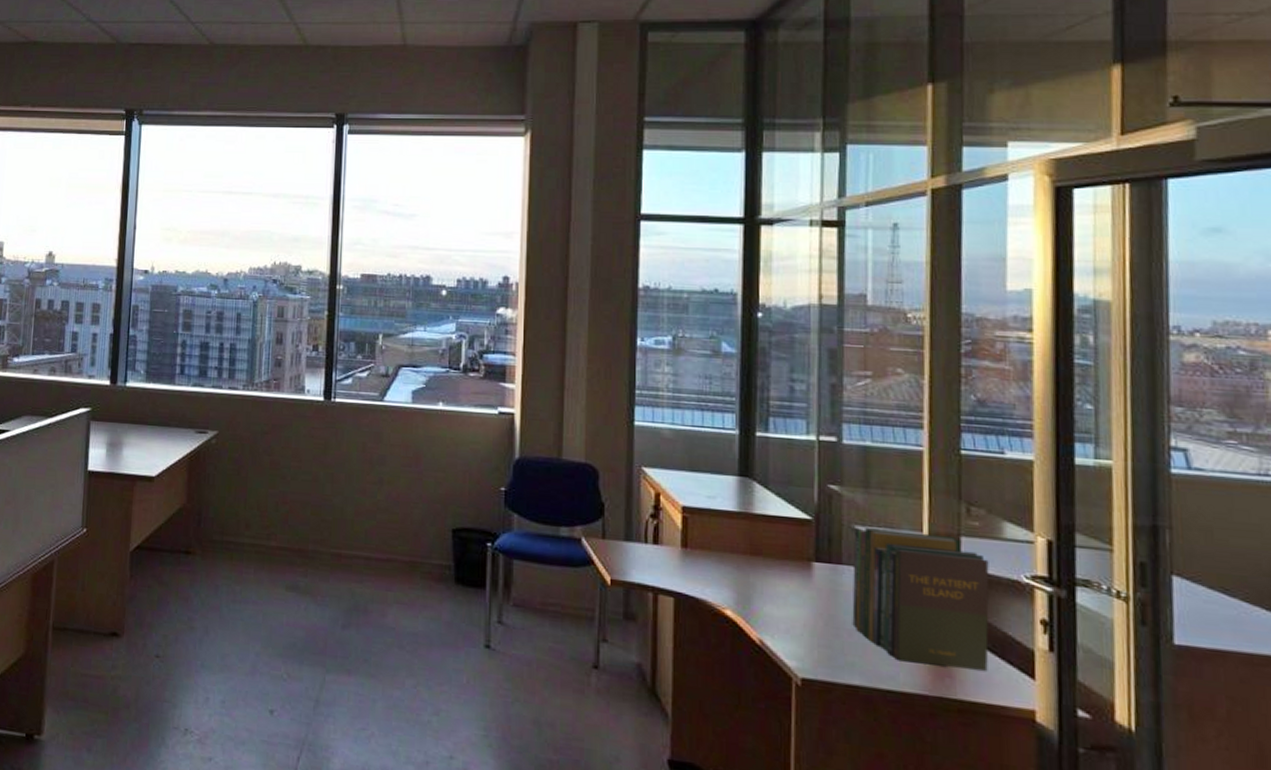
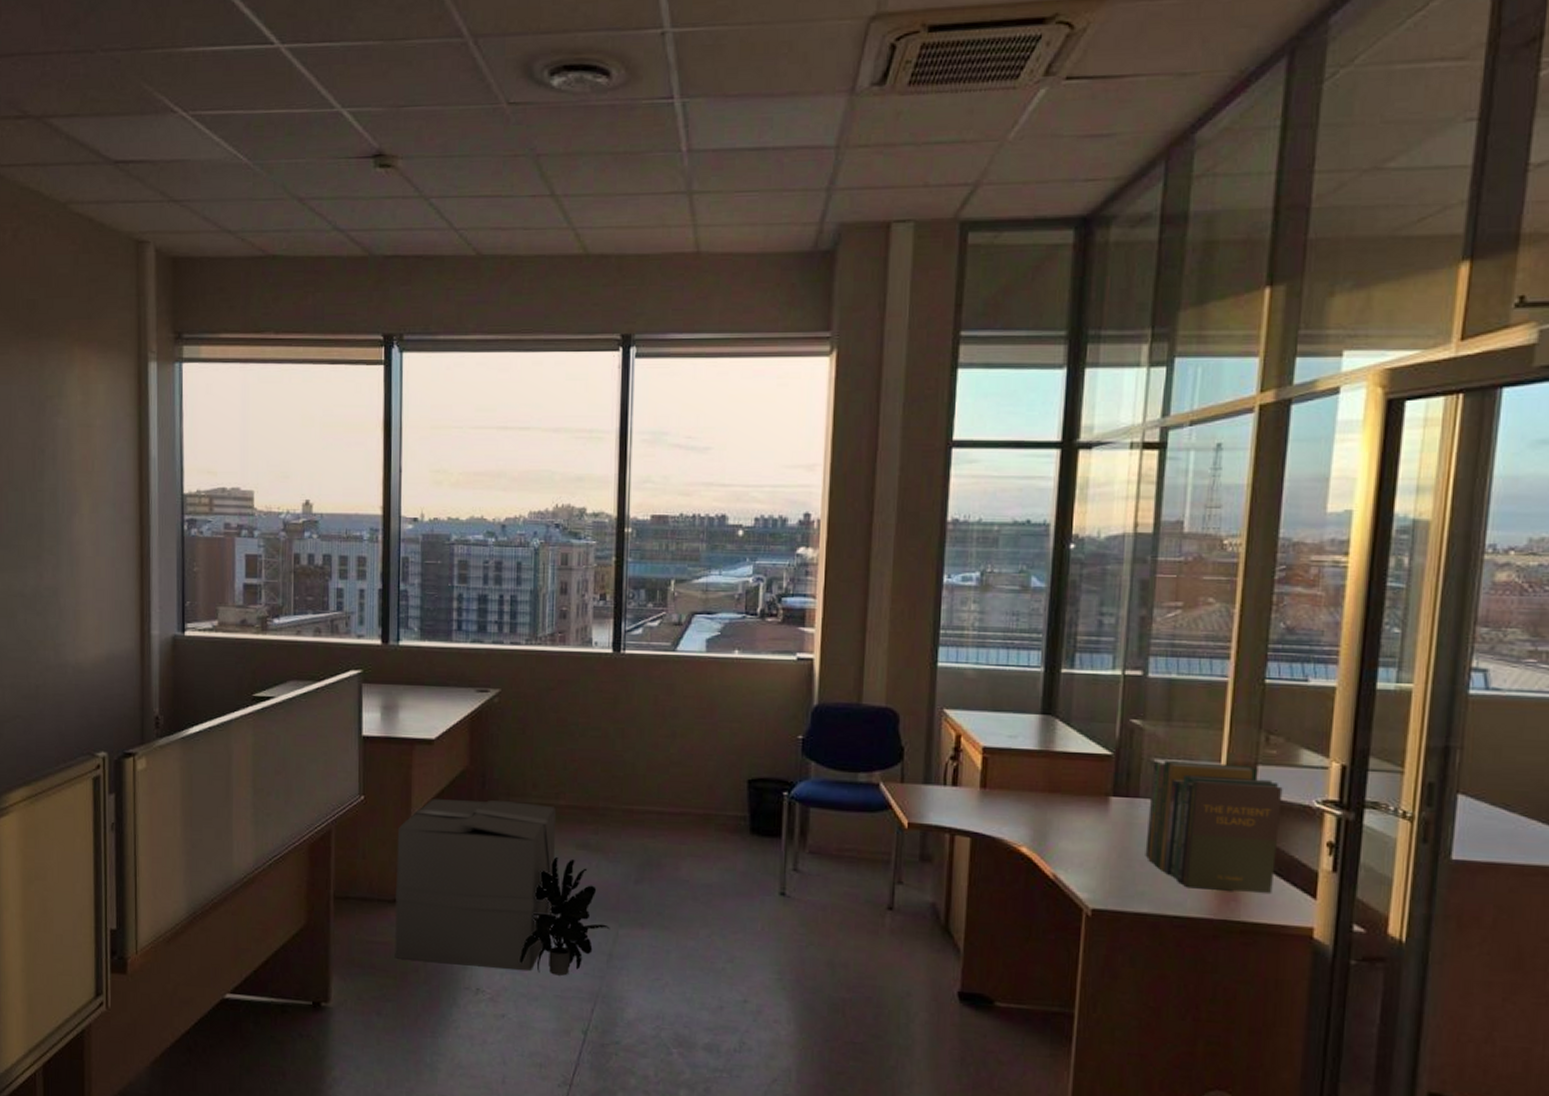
cardboard box: none [107,534,268,714] -> present [395,799,557,972]
potted plant: none [228,598,317,720] -> present [520,857,610,976]

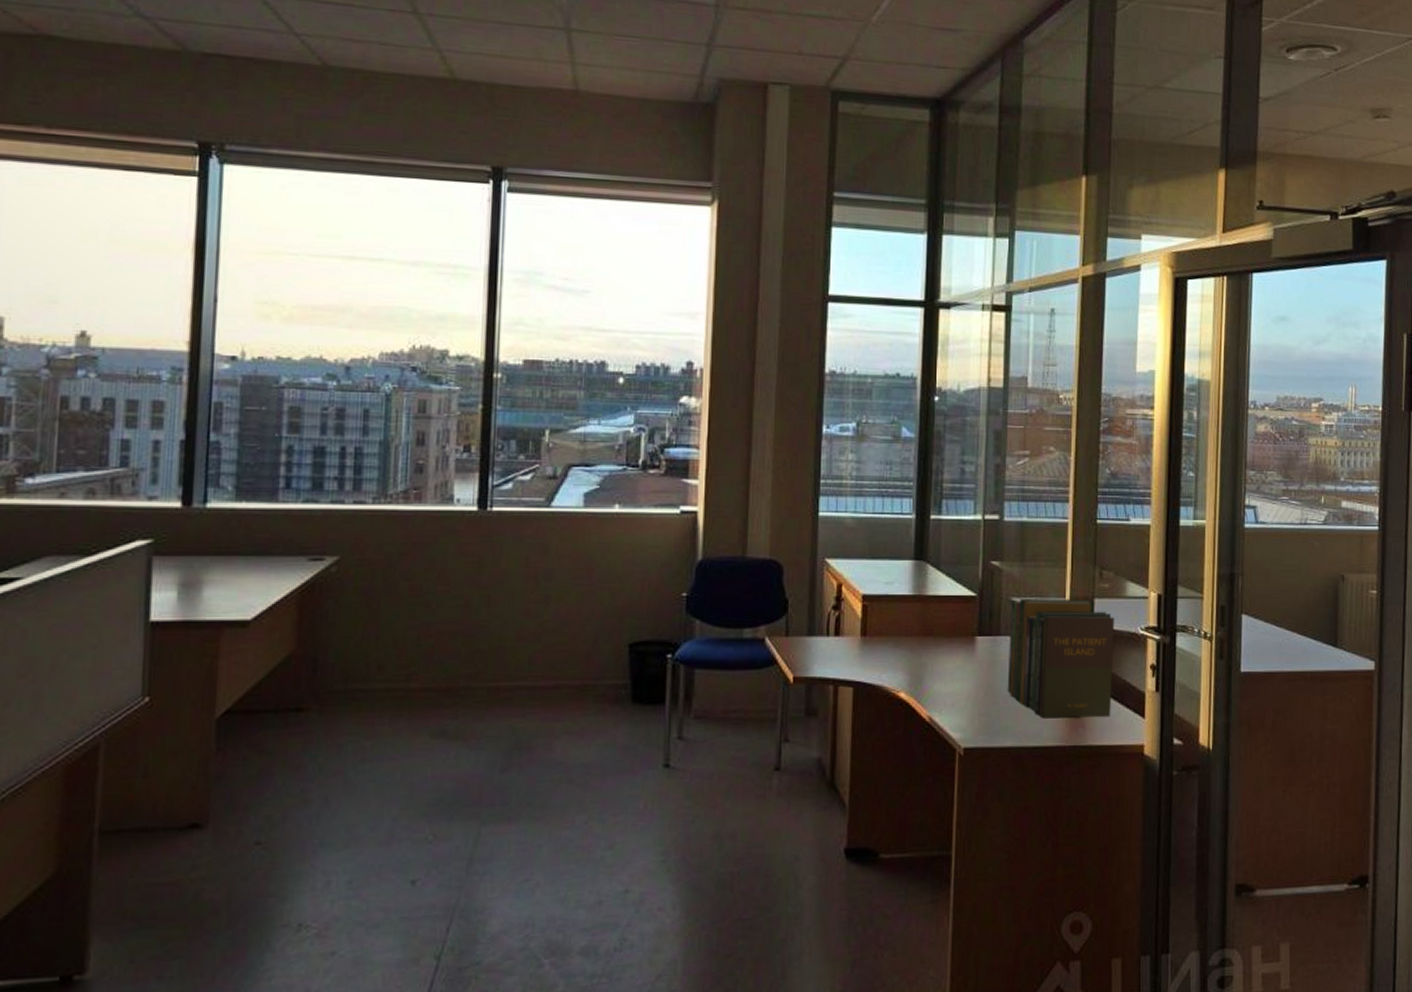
cardboard box: present [395,799,557,972] -> none [185,689,408,902]
potted plant: present [520,857,610,976] -> none [356,750,471,893]

